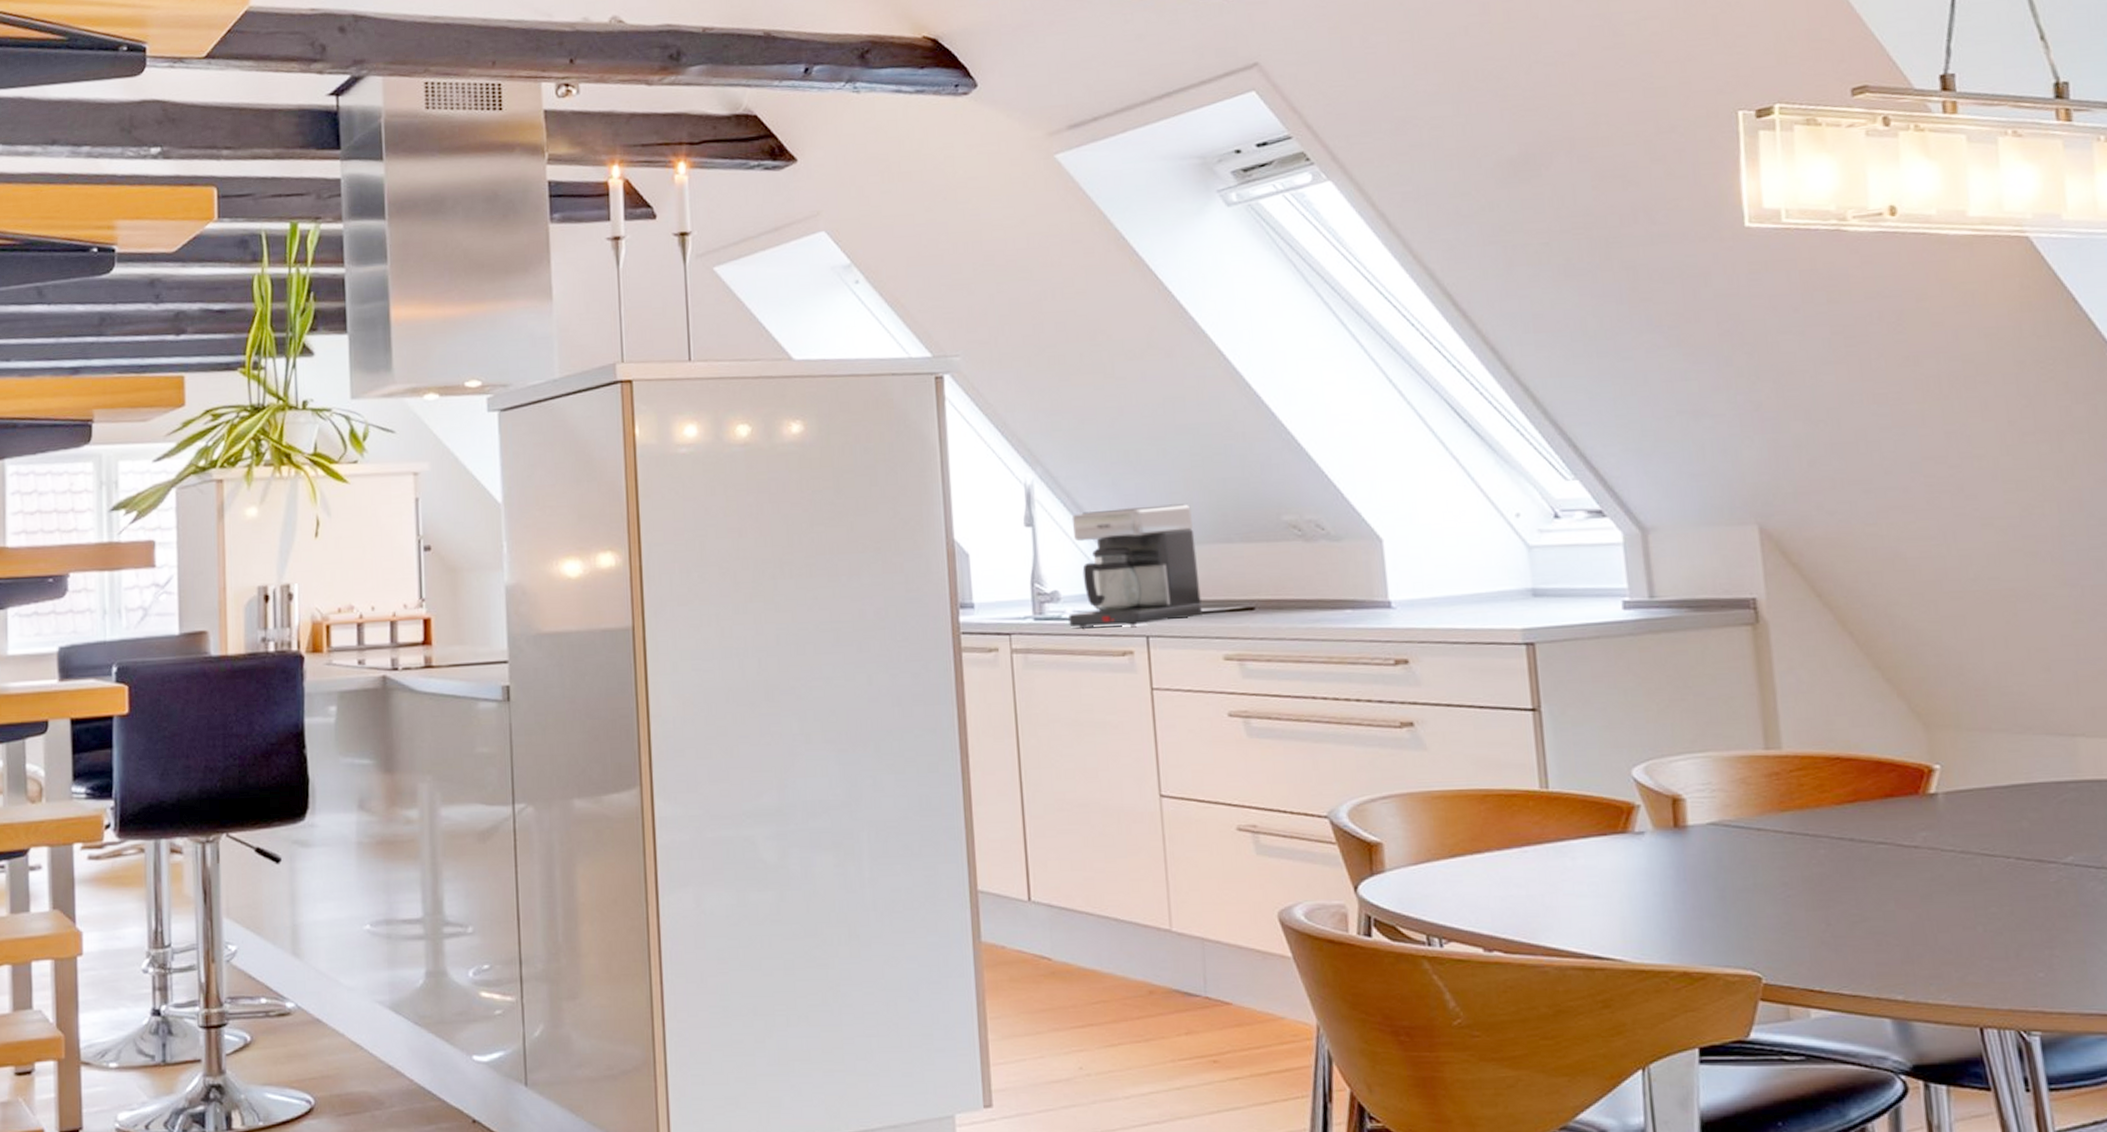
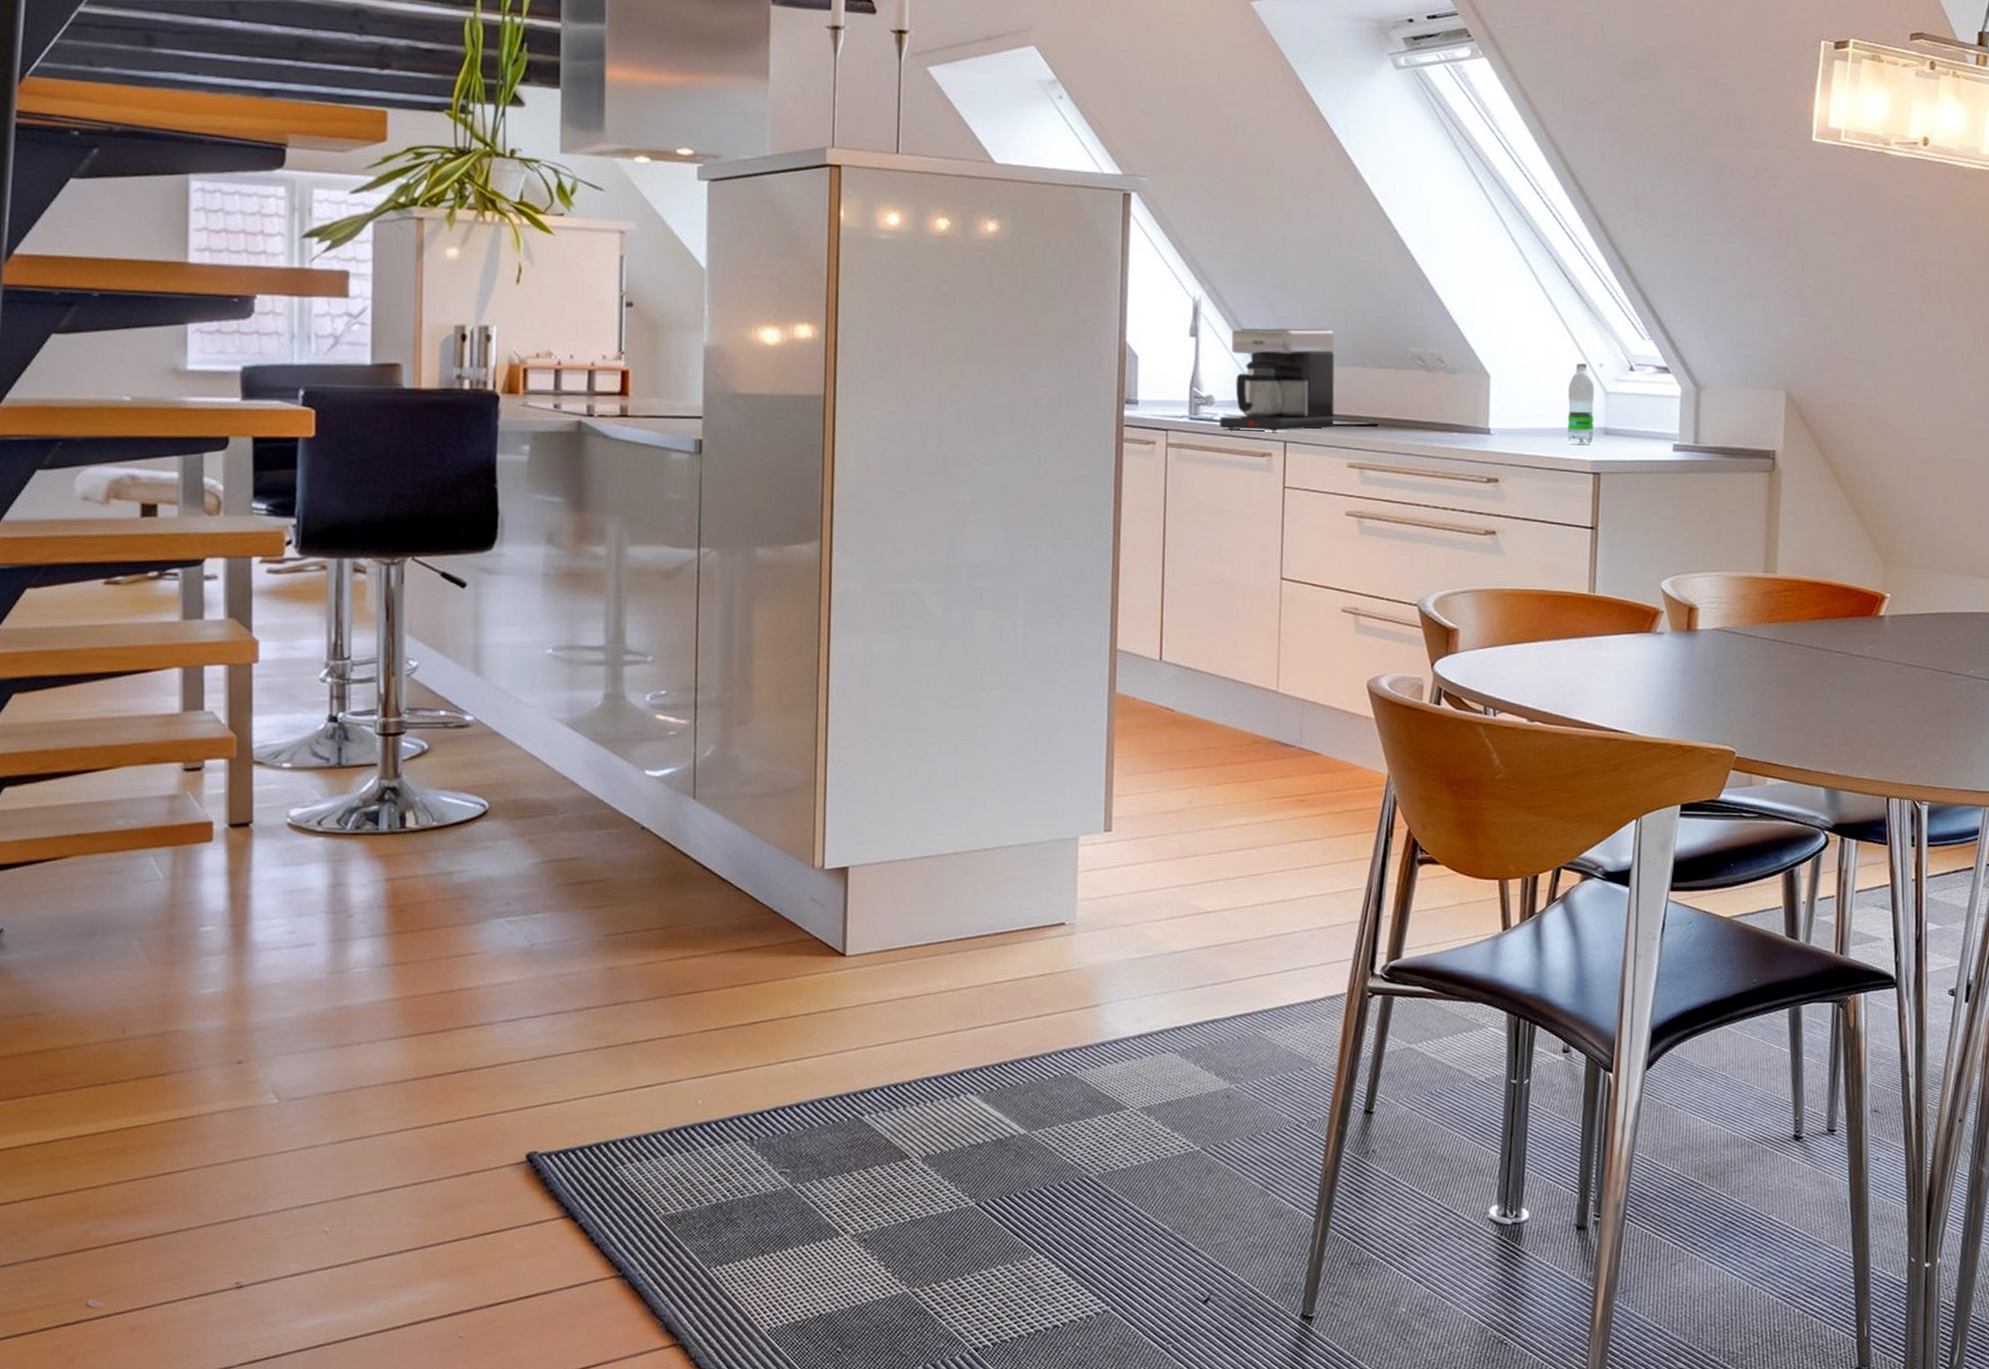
bottle: none [1480,515,1520,612] -> present [1567,363,1595,445]

